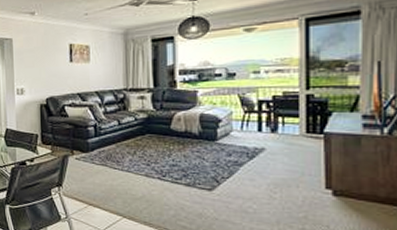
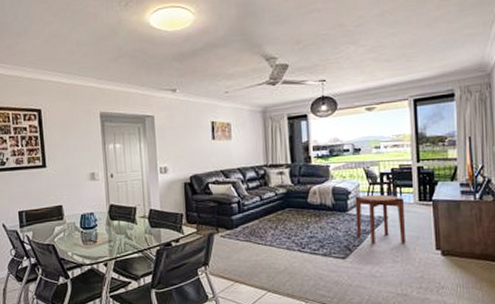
side table: none [226,124,288,179] -> present [355,195,405,245]

